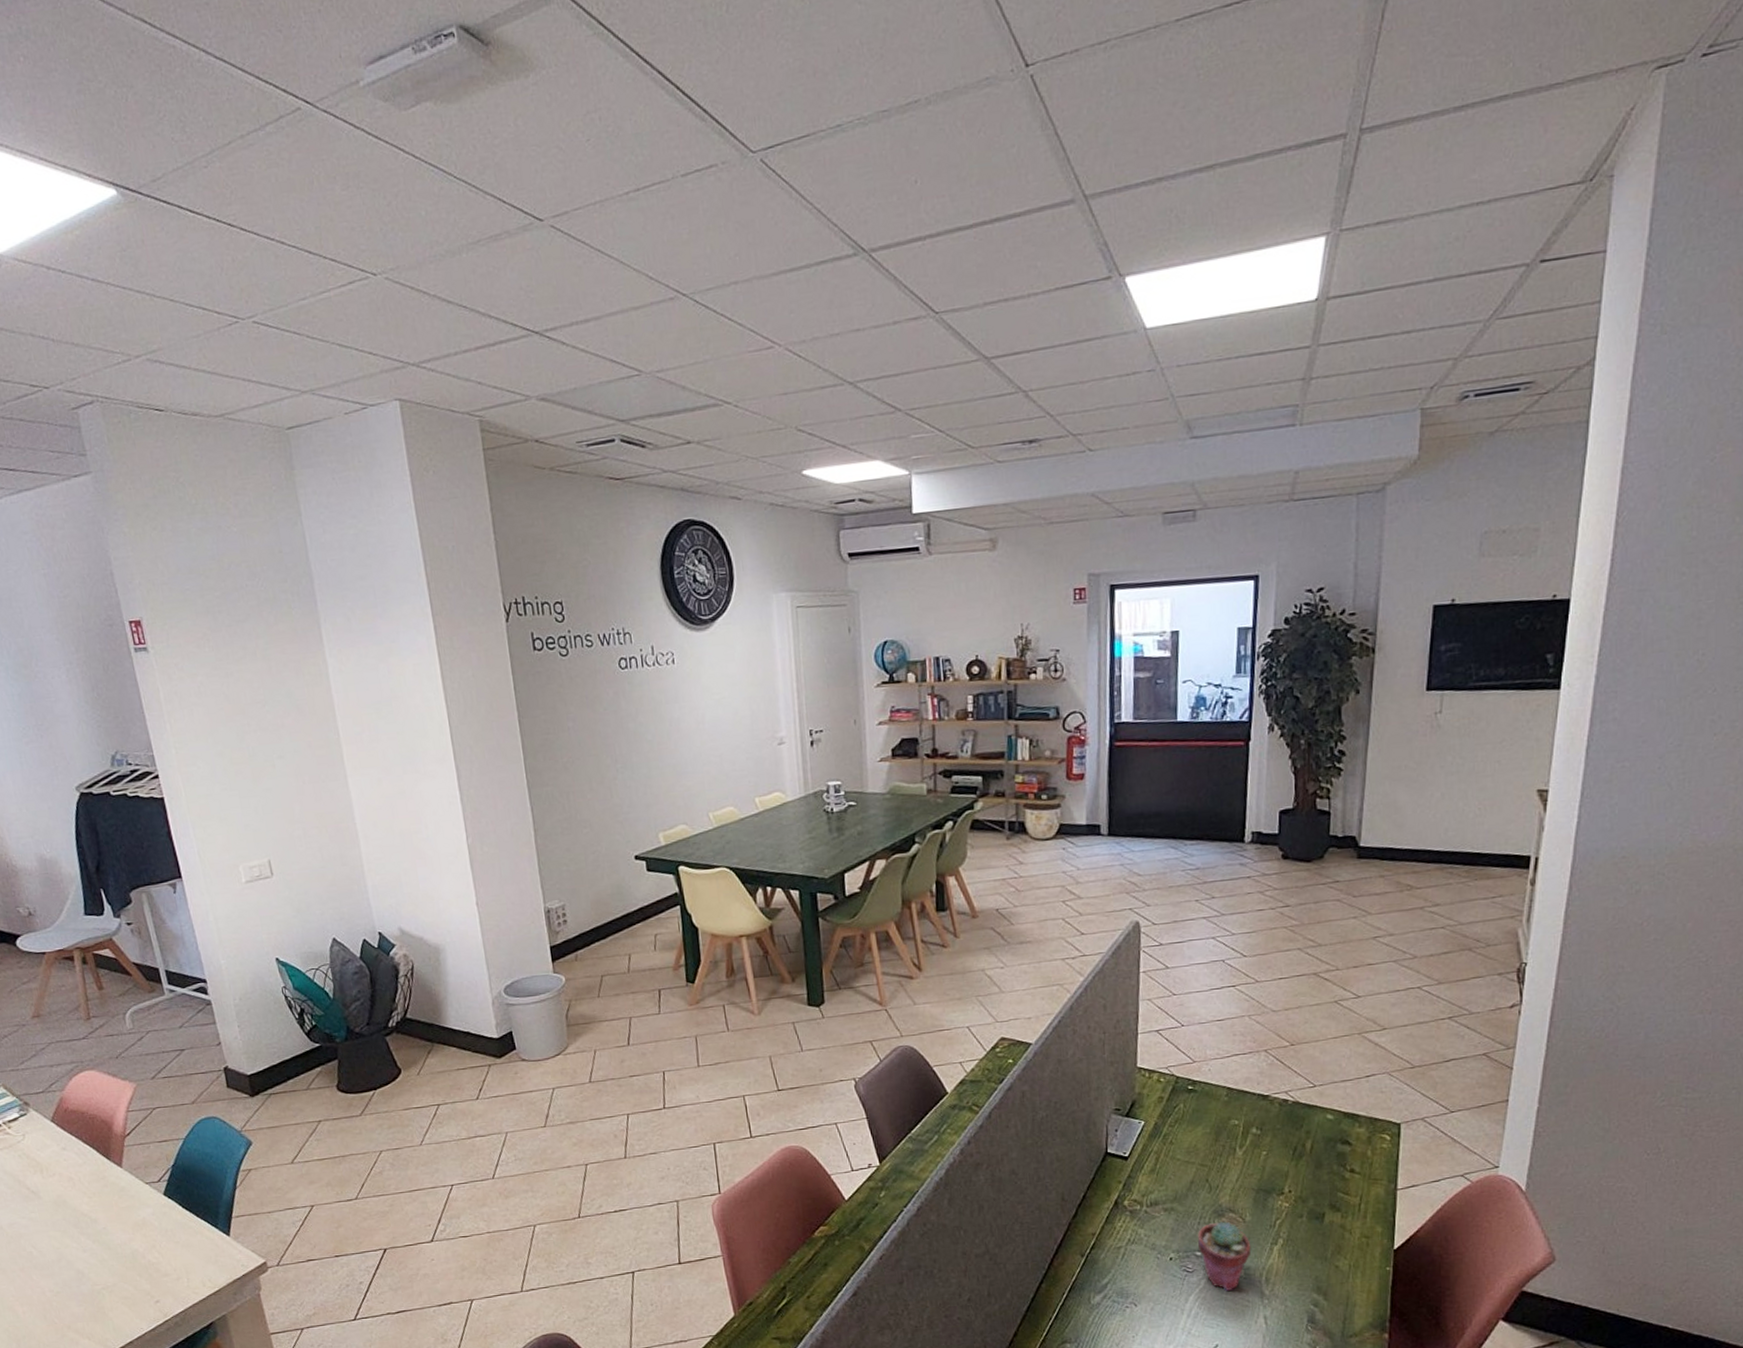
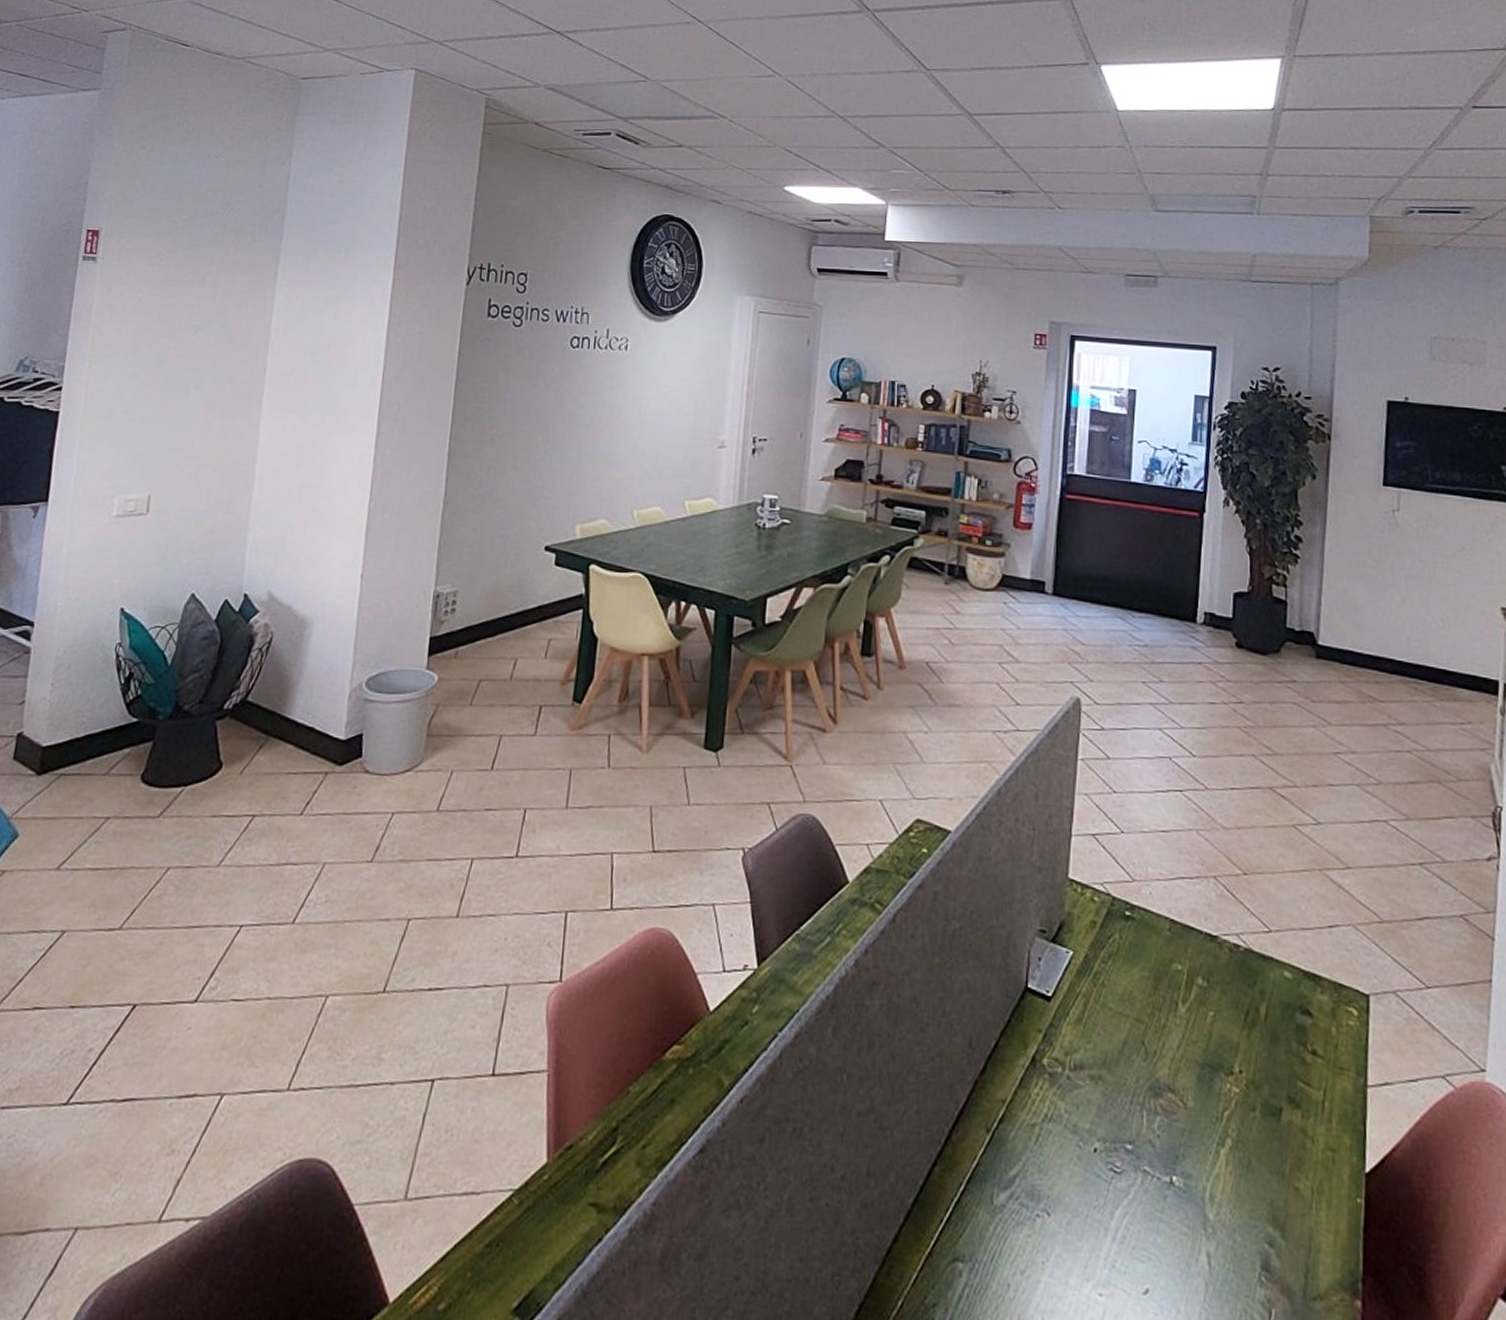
potted succulent: present [1197,1221,1252,1292] -> none [1128,1103,1193,1209]

